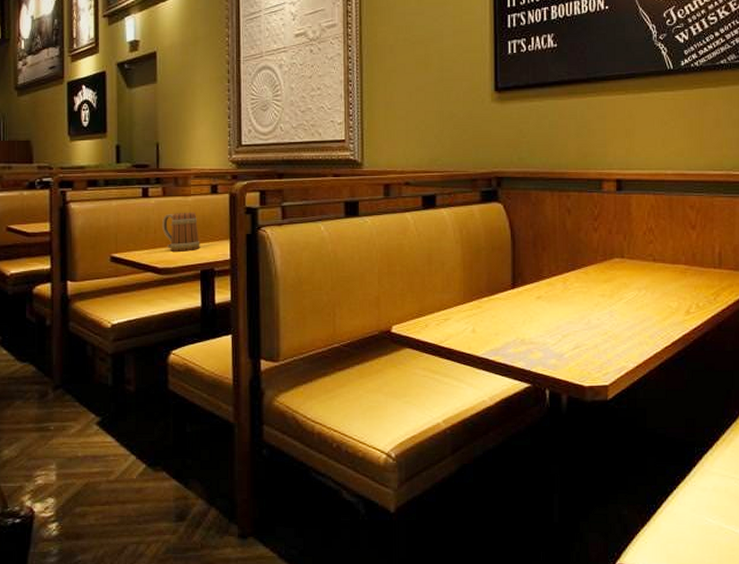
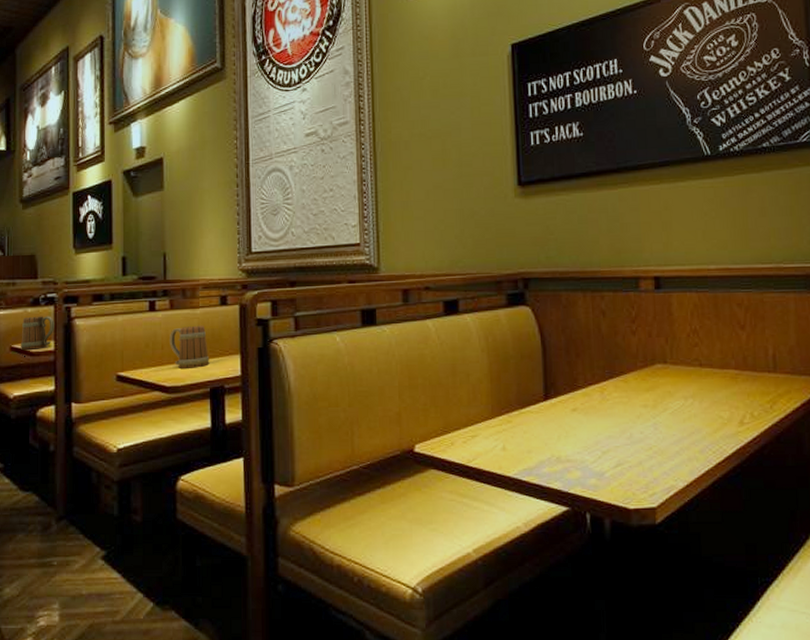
beer mug: none [17,199,50,230] -> present [21,316,54,350]

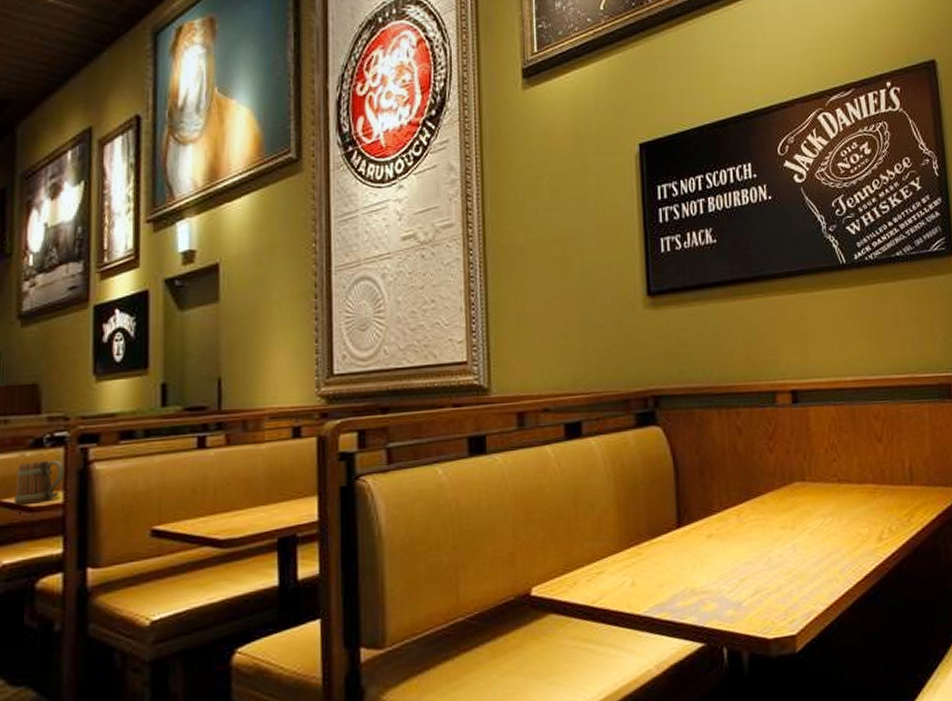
beer mug: present [170,325,210,370] -> none [225,463,278,518]

